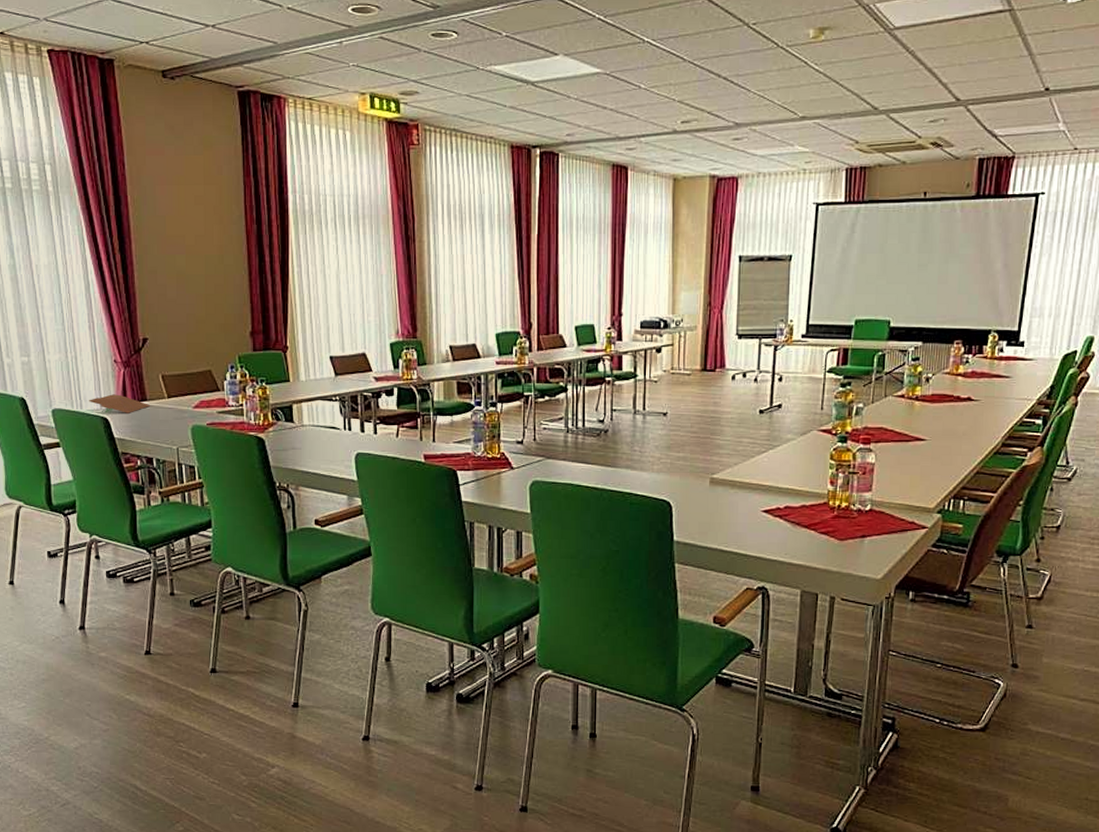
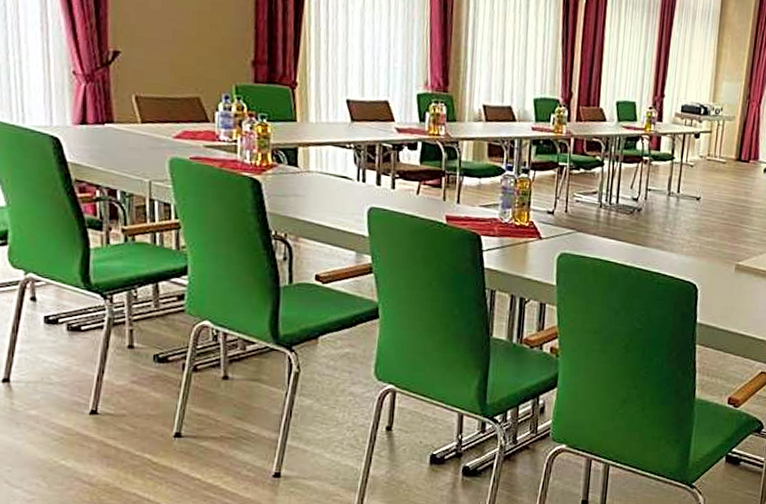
papers: present [89,394,150,413] -> none [35,110,117,136]

